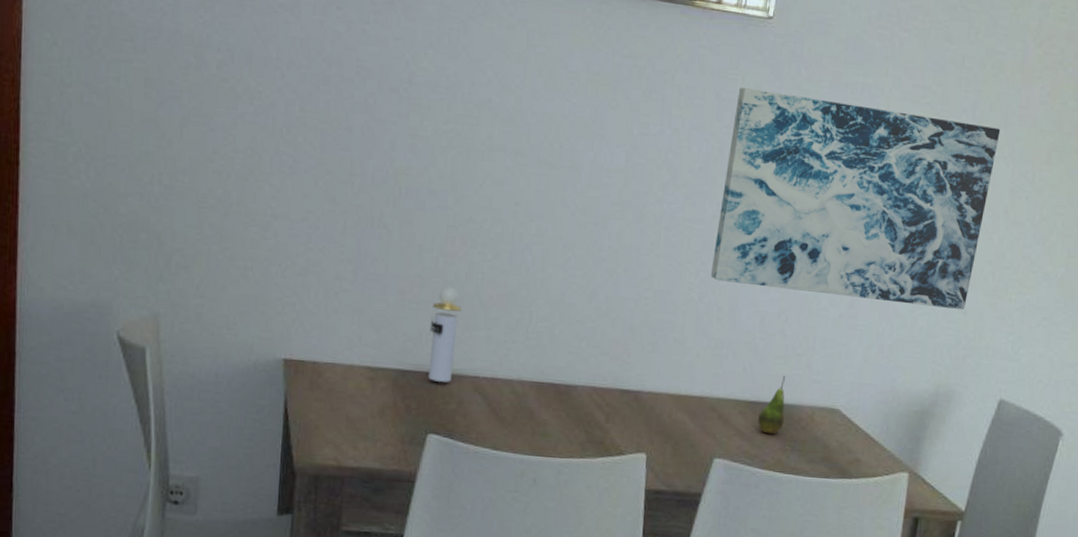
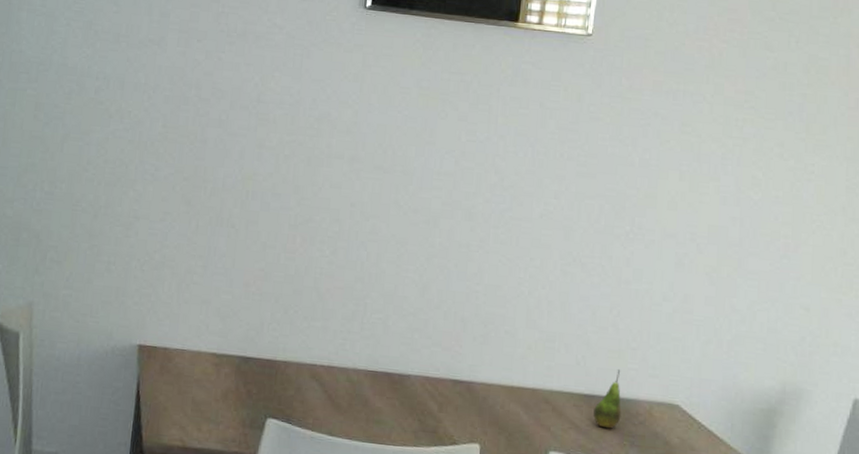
perfume bottle: present [428,285,462,382] -> none [269,279,301,369]
wall art: present [711,88,1001,311] -> none [541,97,830,307]

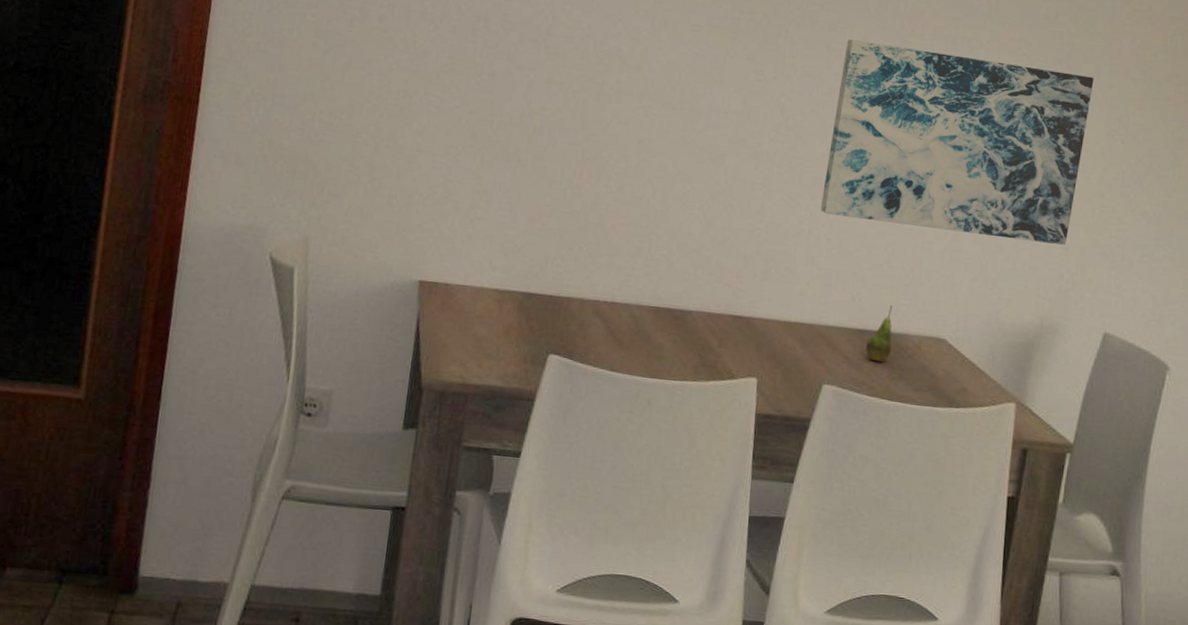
wall art: none [541,97,830,307] -> present [821,40,1094,246]

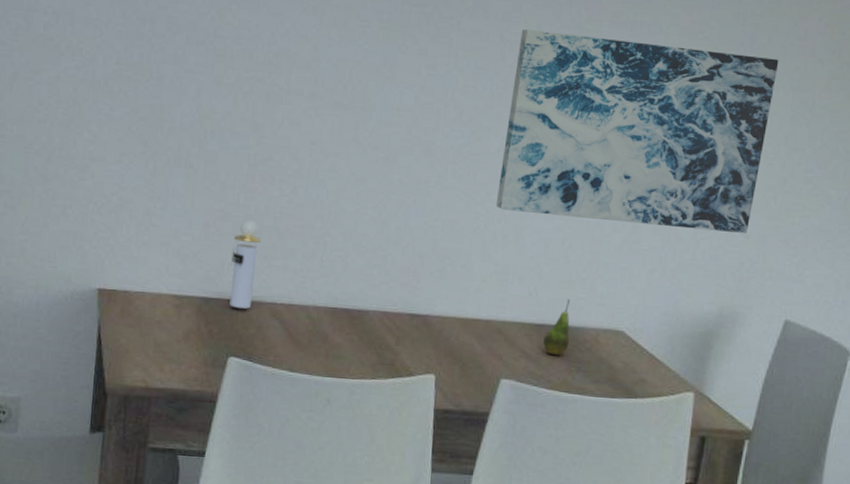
perfume bottle: none [552,215,586,306] -> present [229,219,261,309]

